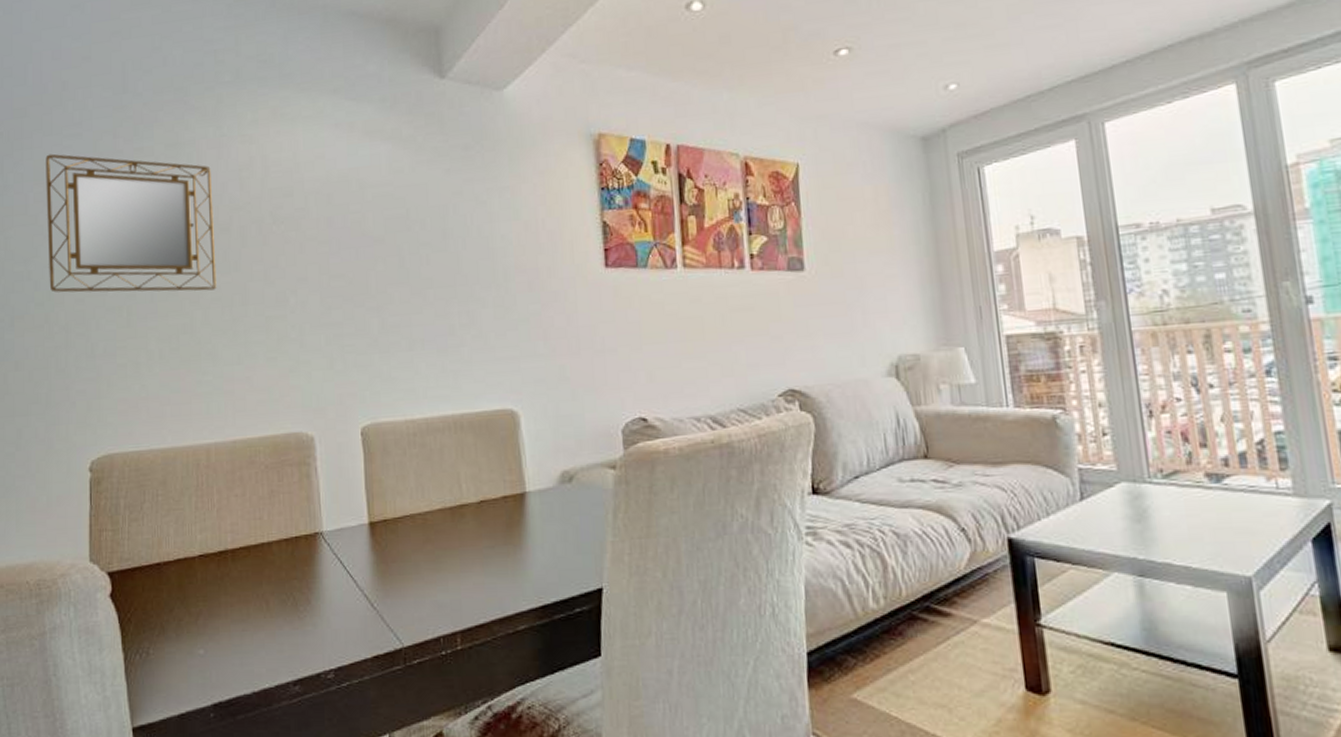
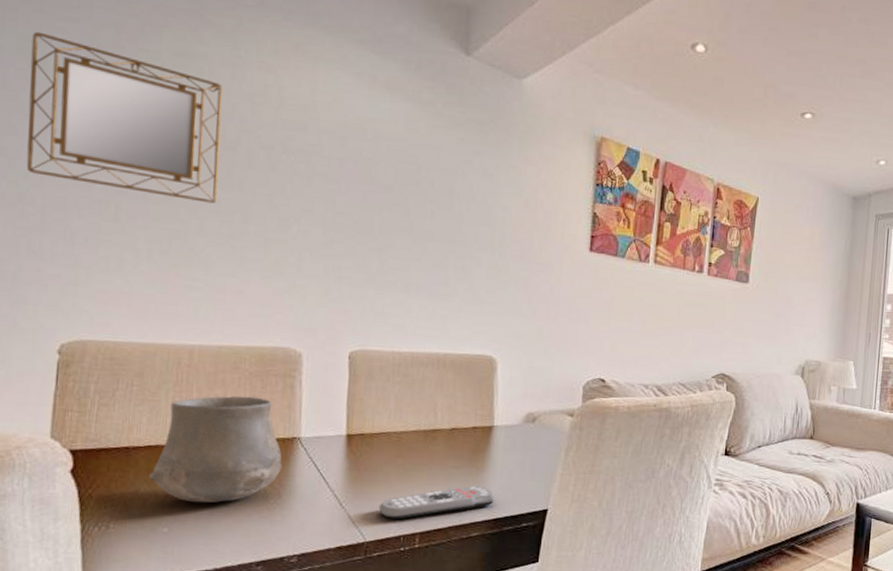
ceramic cup: none [181,492,308,618] -> present [149,395,282,504]
remote control: none [412,566,540,618] -> present [378,484,496,520]

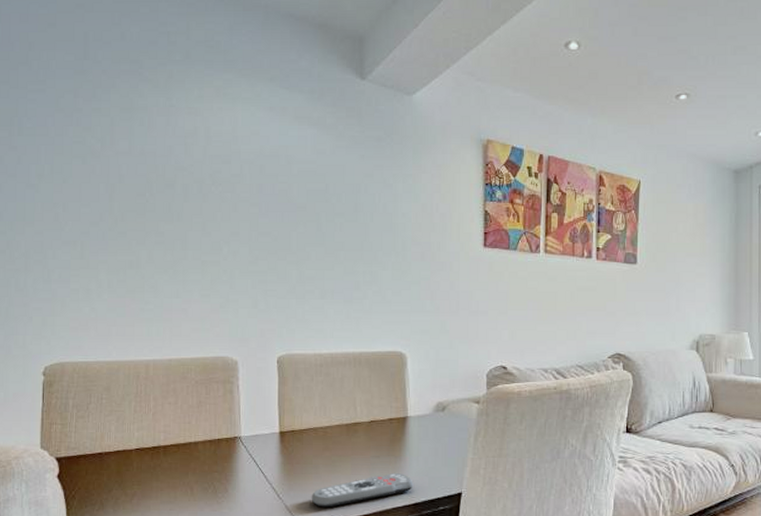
home mirror: present [26,31,223,204] -> none [11,104,161,235]
ceramic cup: present [149,395,282,504] -> none [119,402,227,500]

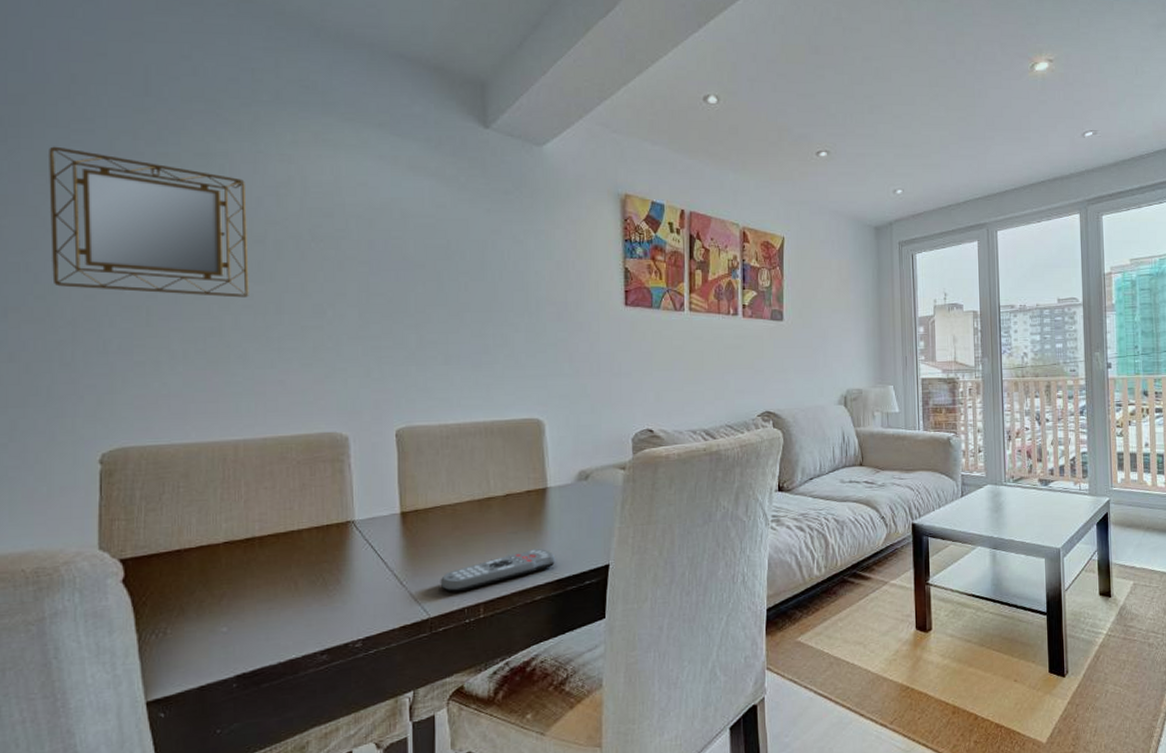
home mirror: none [11,104,161,235] -> present [49,146,249,298]

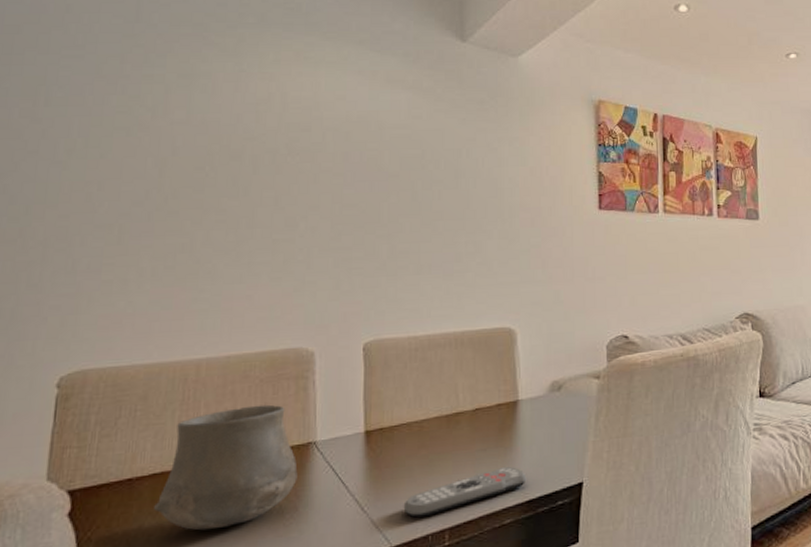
home mirror: present [49,146,249,298] -> none [28,72,226,213]
ceramic cup: none [204,485,338,599] -> present [154,404,298,531]

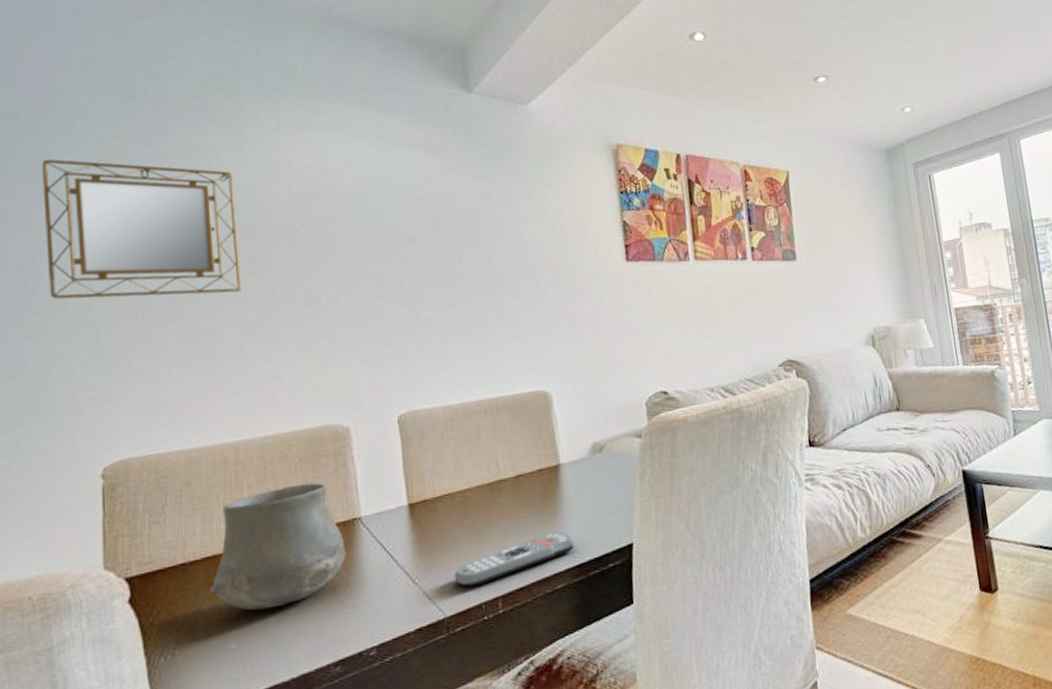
home mirror: none [28,72,226,213] -> present [42,159,242,299]

